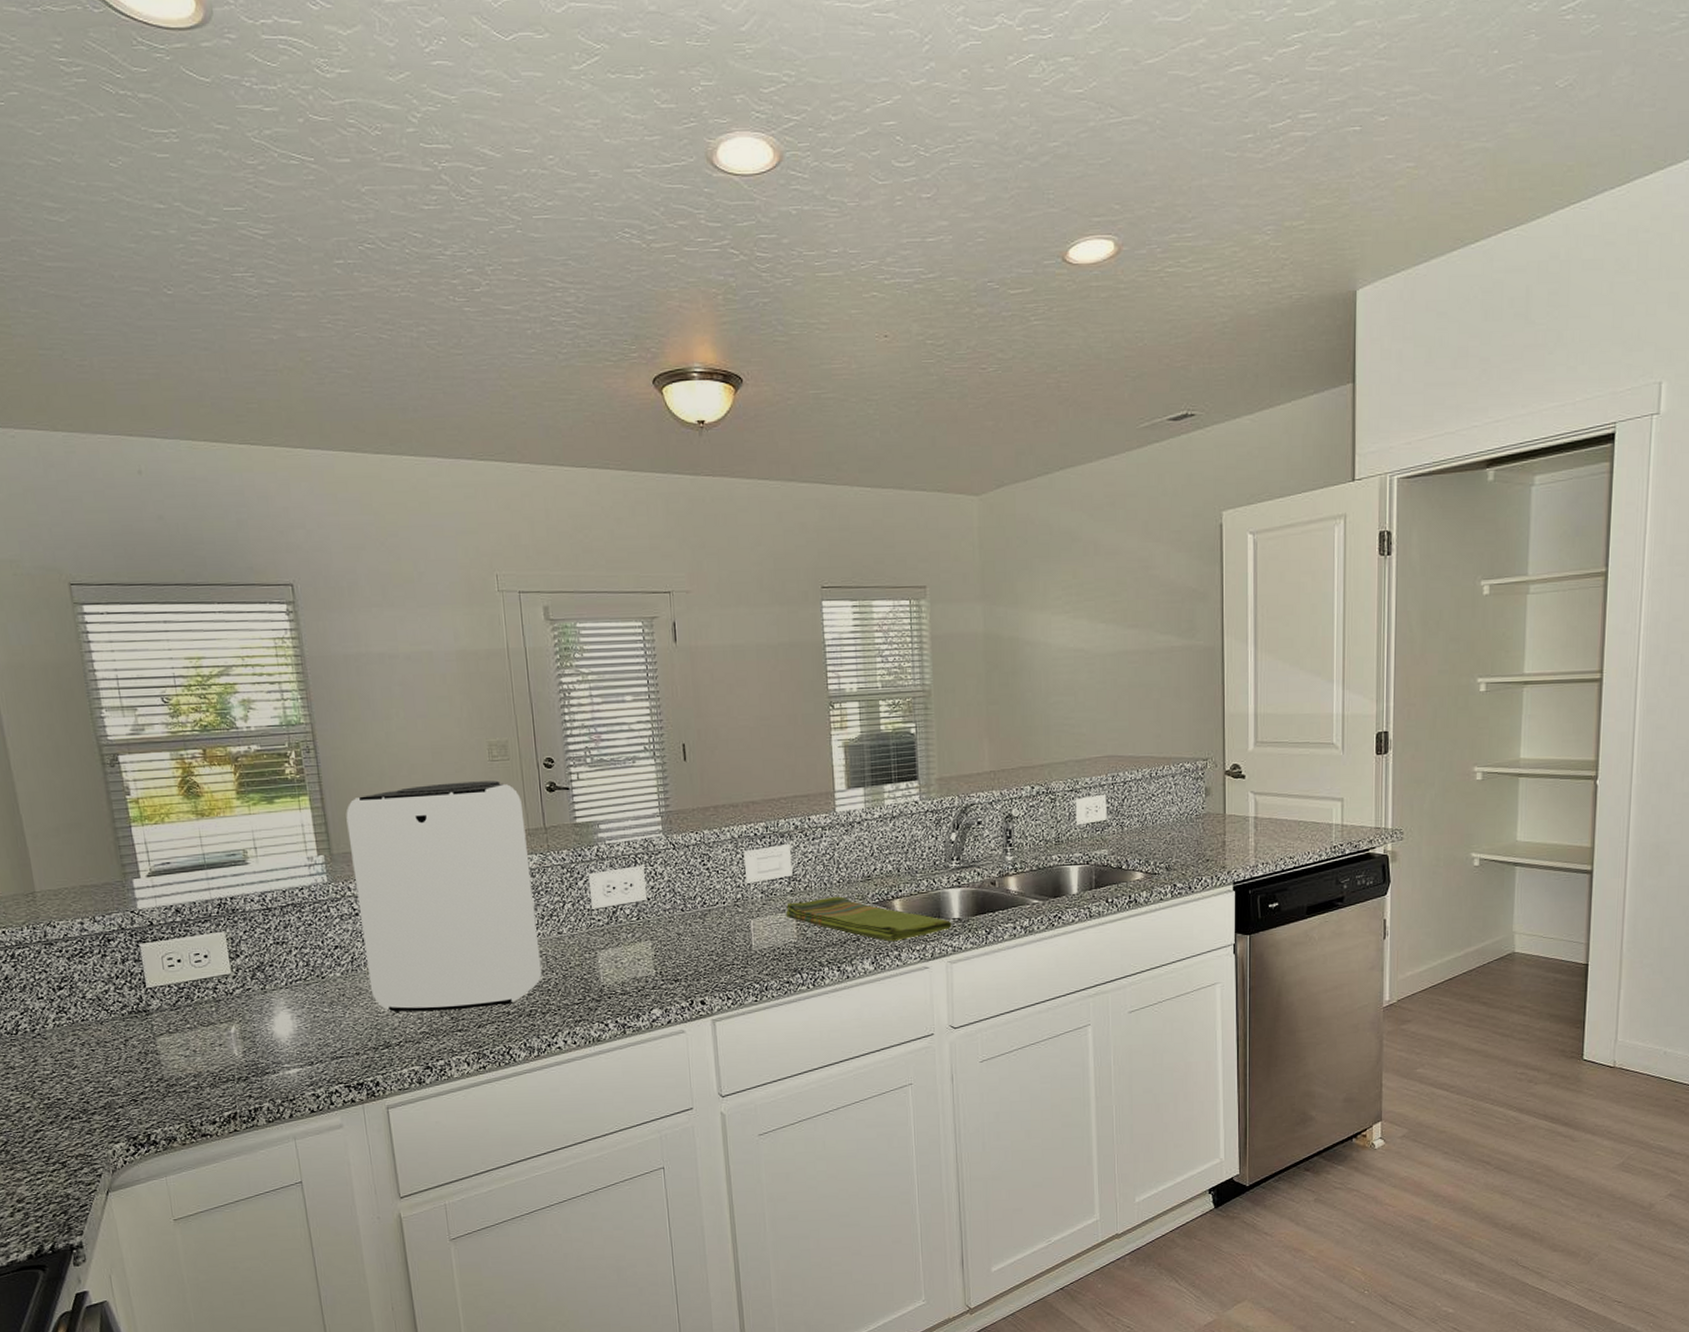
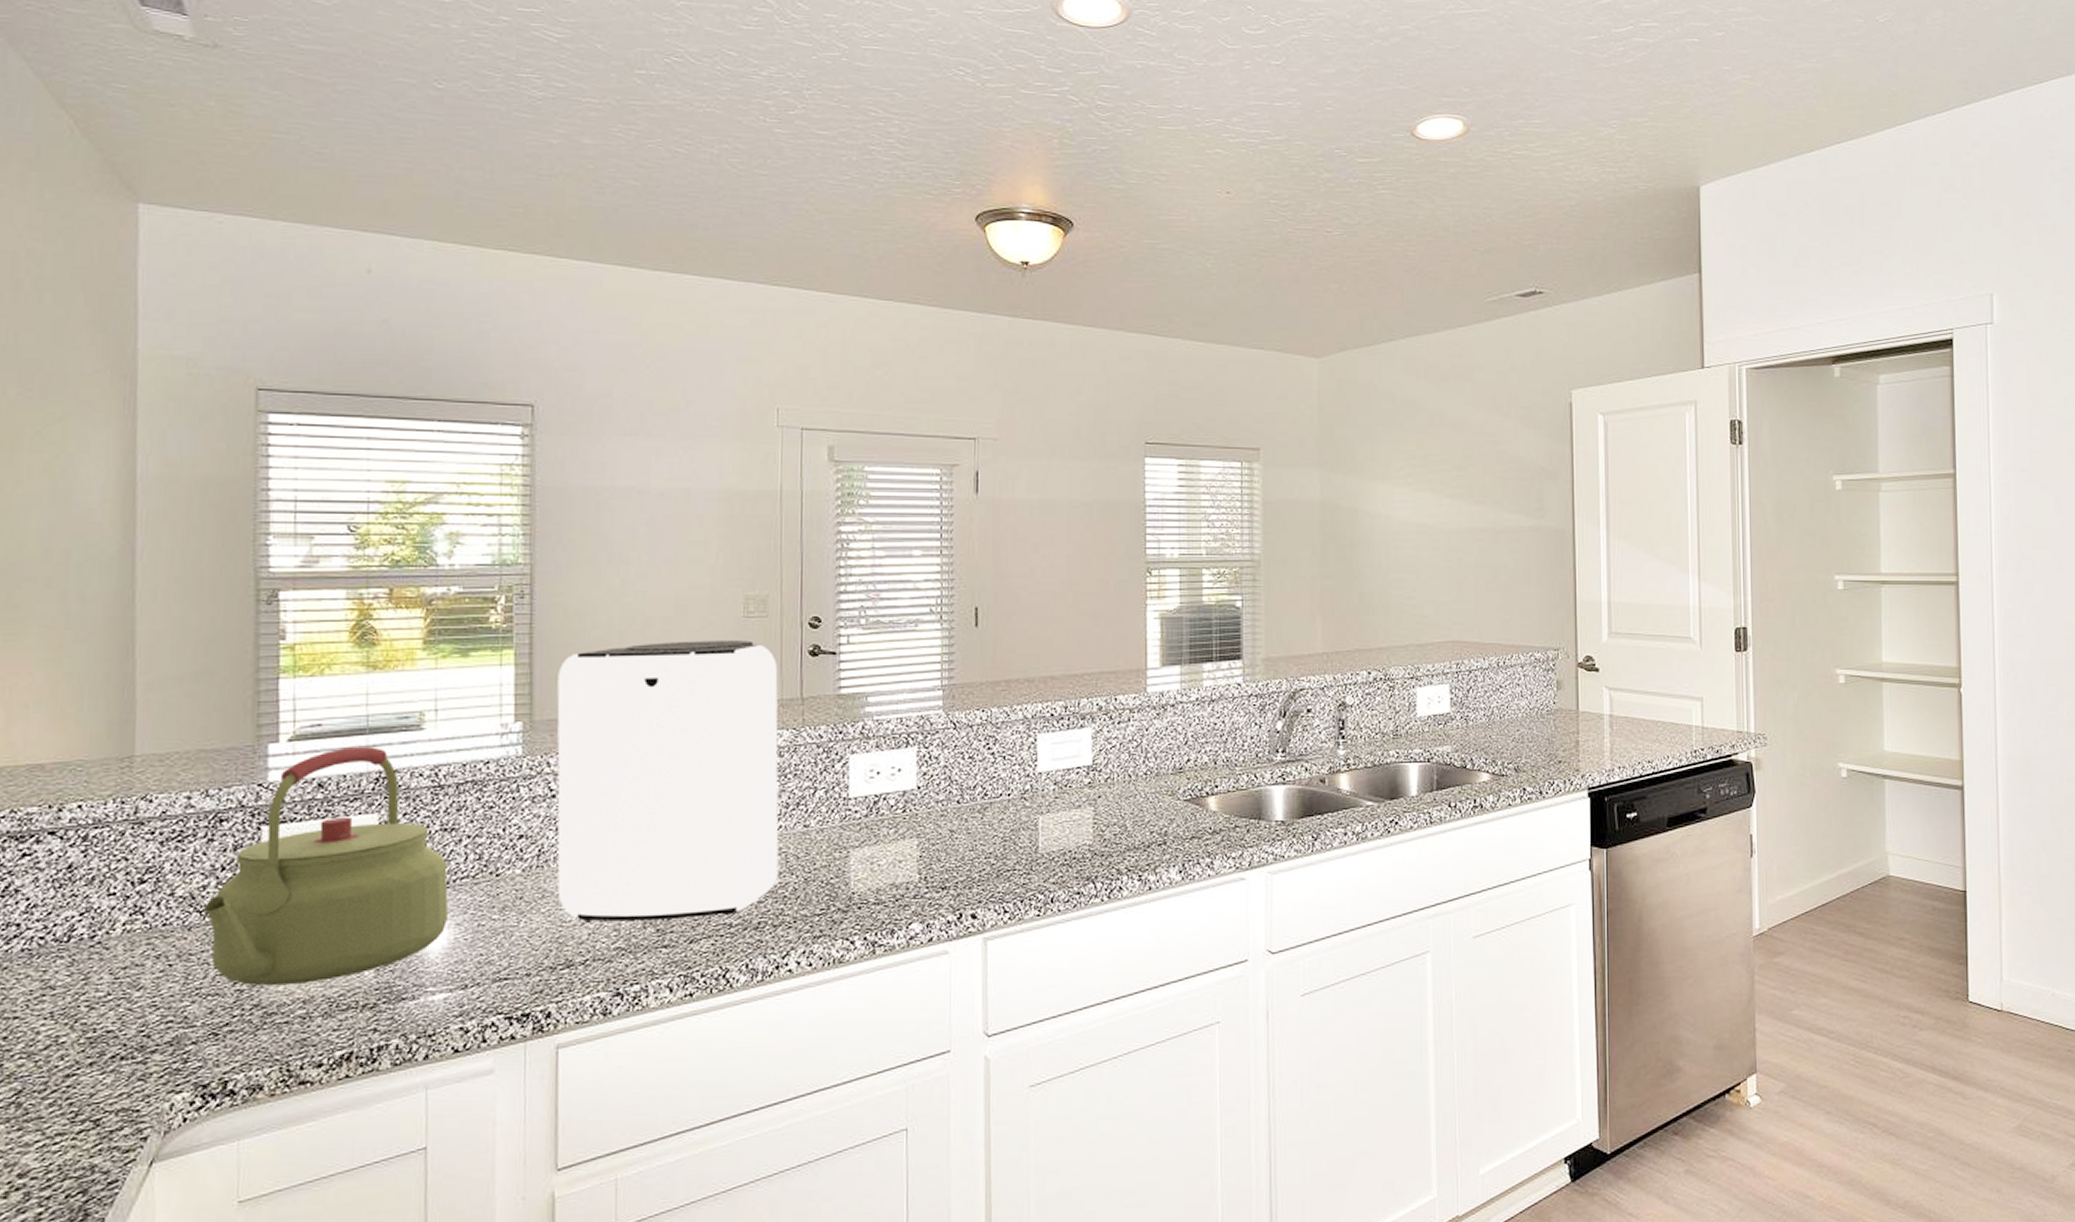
kettle: none [108,879,291,1065] -> present [202,747,449,986]
dish towel: present [785,896,952,941] -> none [1081,791,1274,846]

